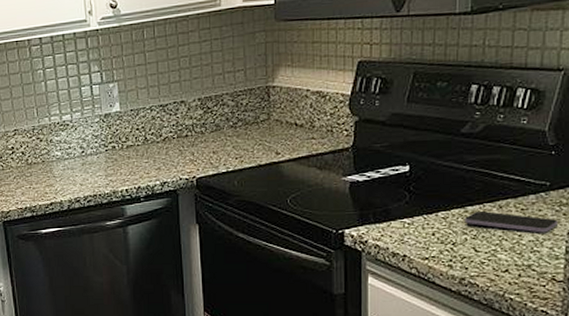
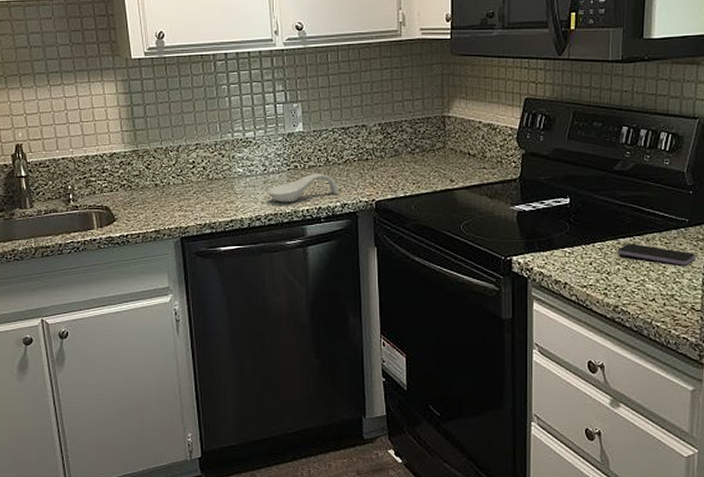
spoon rest: none [85,152,158,184] -> present [267,173,339,203]

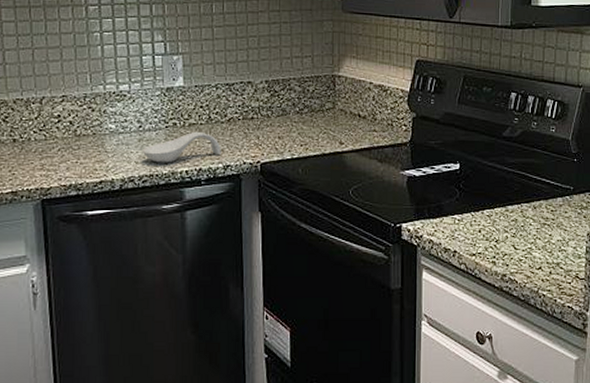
smartphone: present [617,243,695,266] -> none [506,210,580,233]

